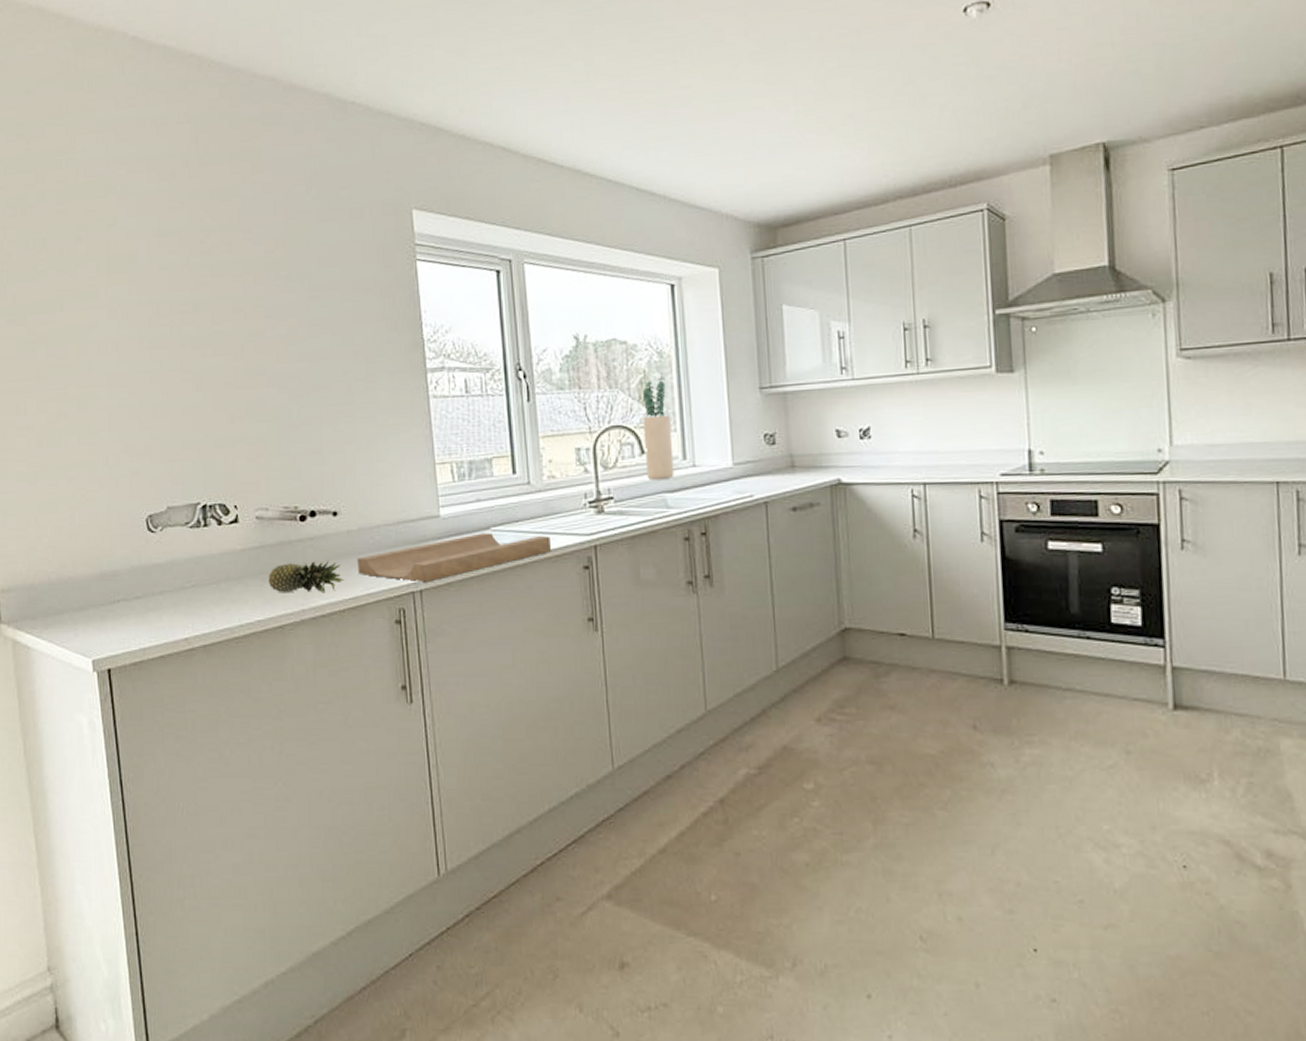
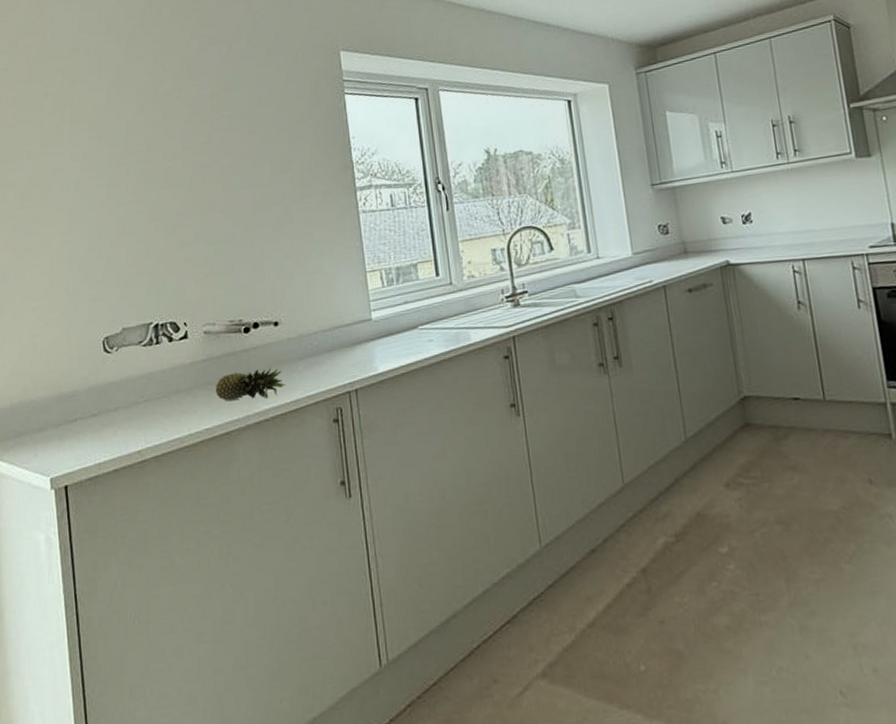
cutting board: present [357,532,552,582] -> none [297,331,475,382]
vase: present [642,372,674,479] -> none [548,177,581,273]

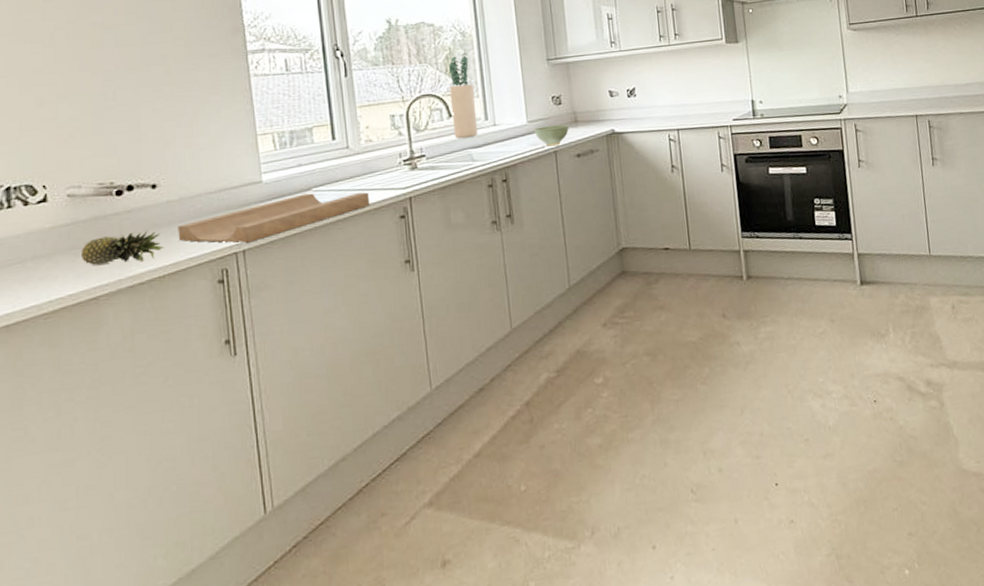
cutting board: none [297,331,475,382] -> present [178,192,371,243]
vase: none [548,177,581,273] -> present [448,49,478,138]
bowl: none [640,255,679,281] -> present [534,124,570,147]

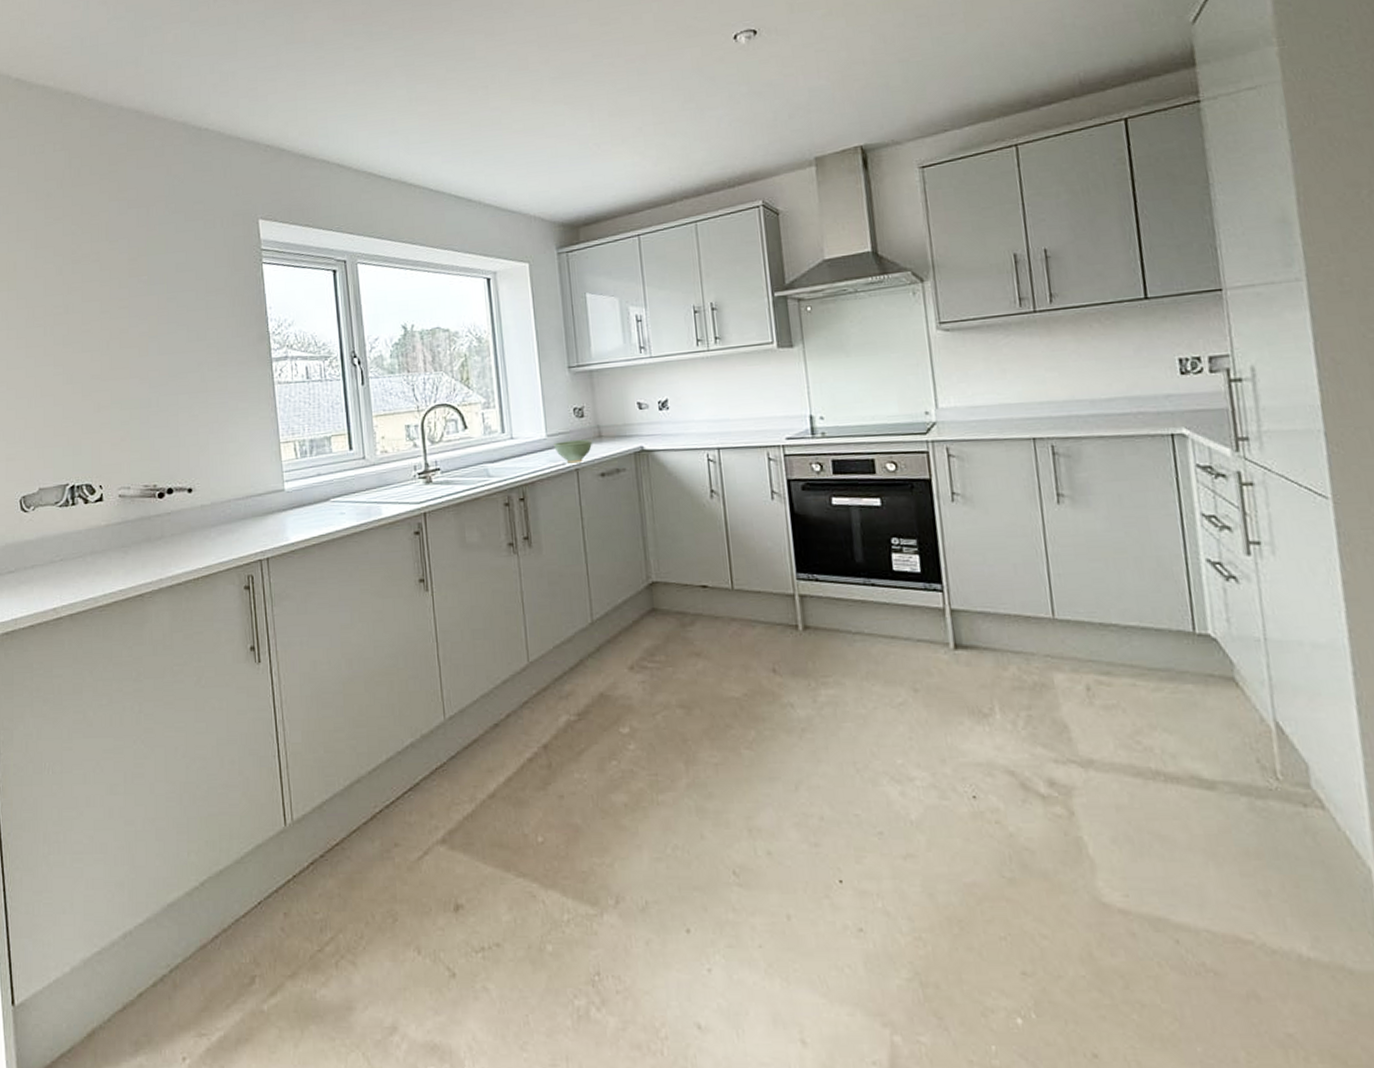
fruit: present [80,230,165,266] -> none [129,533,199,564]
cutting board: present [178,192,371,243] -> none [210,504,386,551]
vase: present [448,49,478,138] -> none [464,356,494,451]

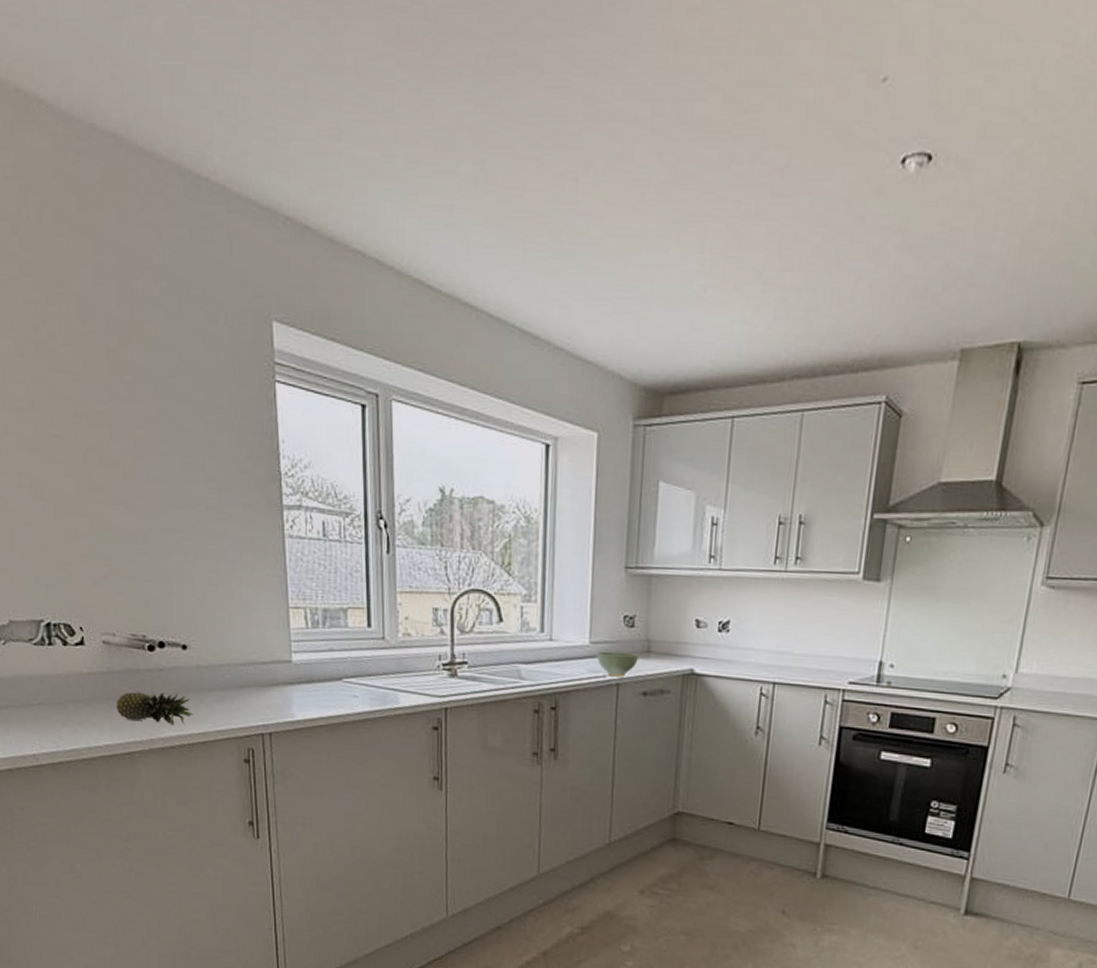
fruit: none [129,533,199,564] -> present [115,692,194,726]

